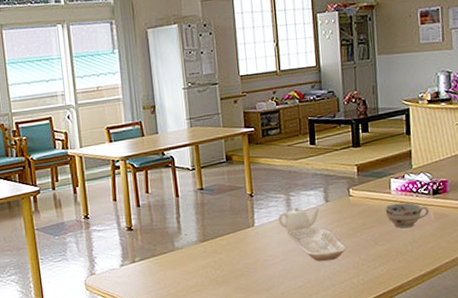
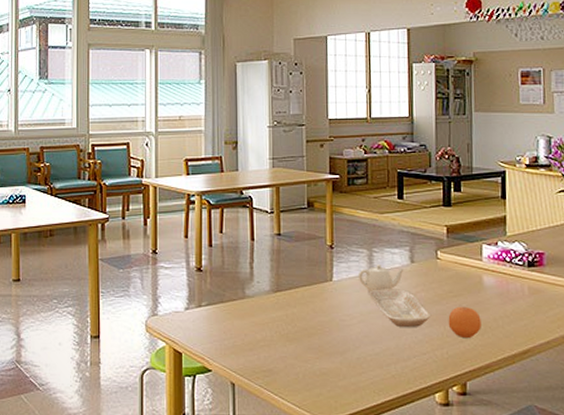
fruit: none [362,236,393,265] -> present [448,306,481,339]
teacup: present [385,202,429,228] -> none [475,272,523,301]

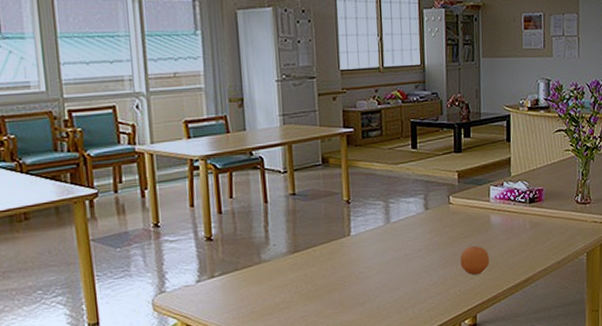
teapot: present [359,265,404,291] -> none [376,215,419,242]
tray: present [369,289,432,327] -> none [386,236,445,272]

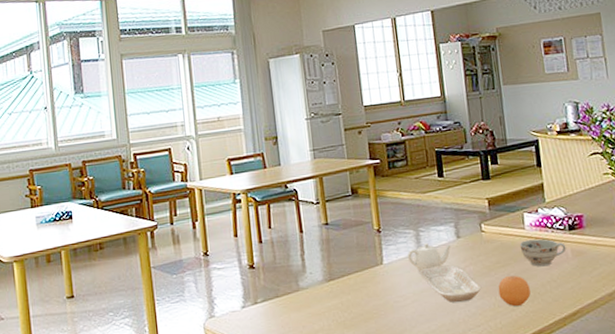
teapot: none [376,215,419,242] -> present [408,243,451,271]
tray: none [386,236,445,272] -> present [419,265,482,302]
teacup: none [483,211,525,237] -> present [519,238,566,267]

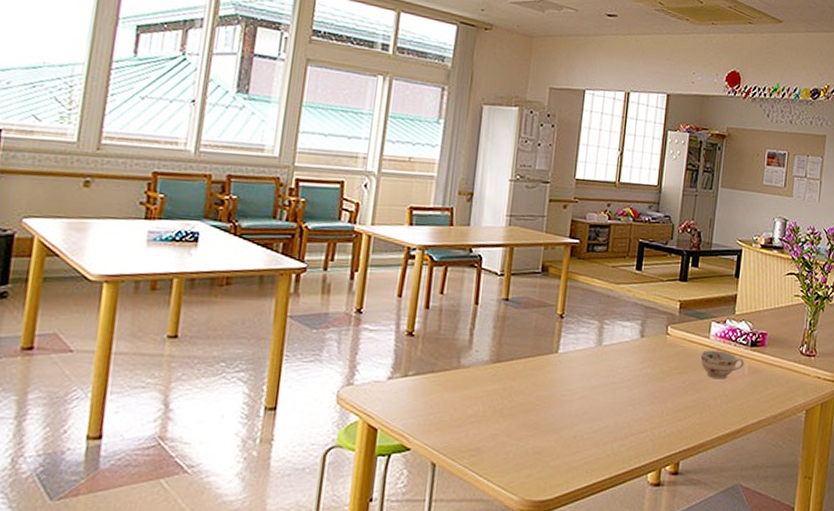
teapot: present [408,243,451,271] -> none [586,337,633,366]
tray: present [419,265,482,302] -> none [594,363,654,404]
fruit: present [498,275,531,307] -> none [669,383,701,417]

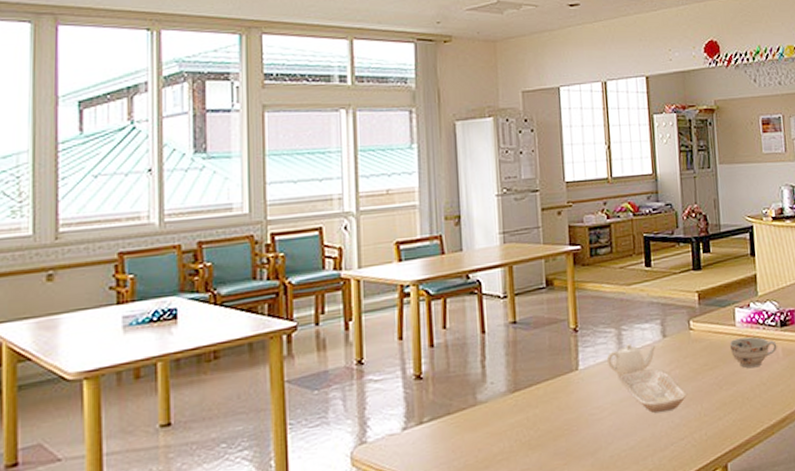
teapot: none [586,337,633,366] -> present [607,344,656,377]
tray: none [594,363,654,404] -> present [619,369,688,413]

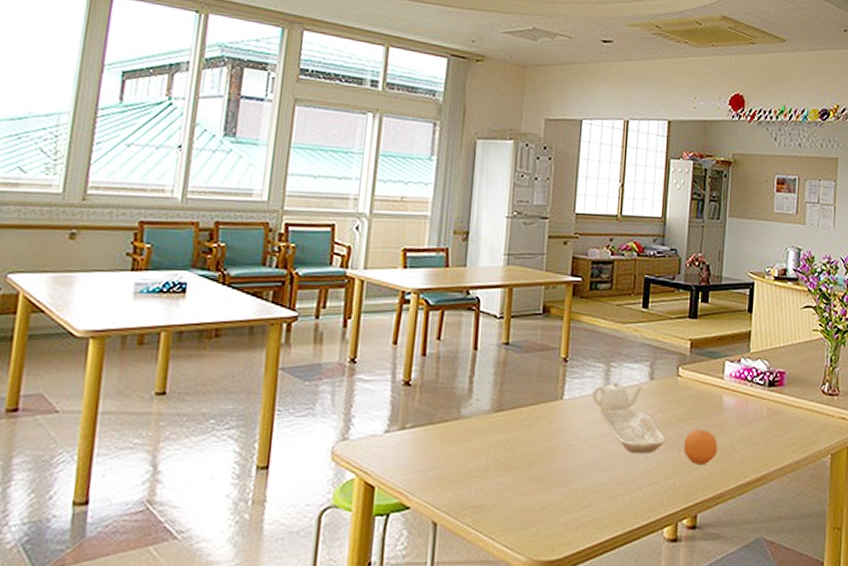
fruit: none [704,378,739,415] -> present [683,429,717,465]
teacup: present [729,336,777,368] -> none [715,392,762,423]

